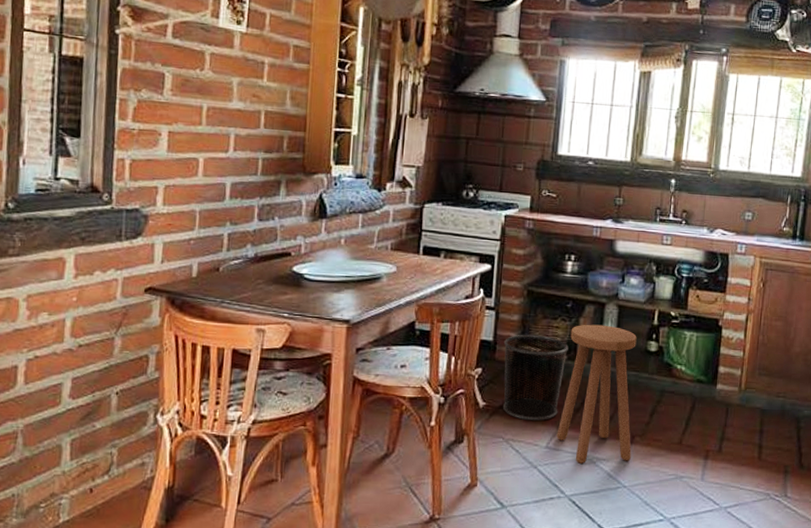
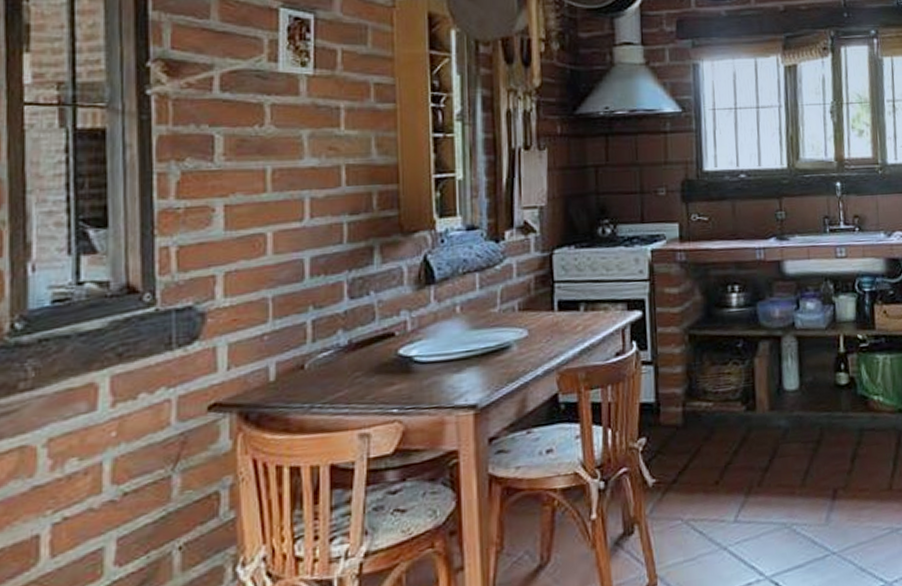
waste bin: present [502,334,569,421] -> none [667,385,746,493]
stool: present [556,324,637,464] -> none [745,361,836,535]

